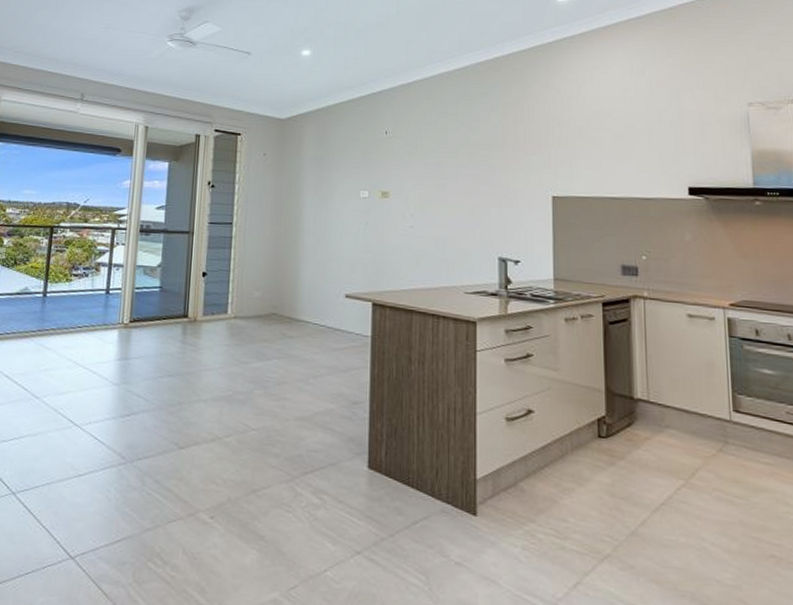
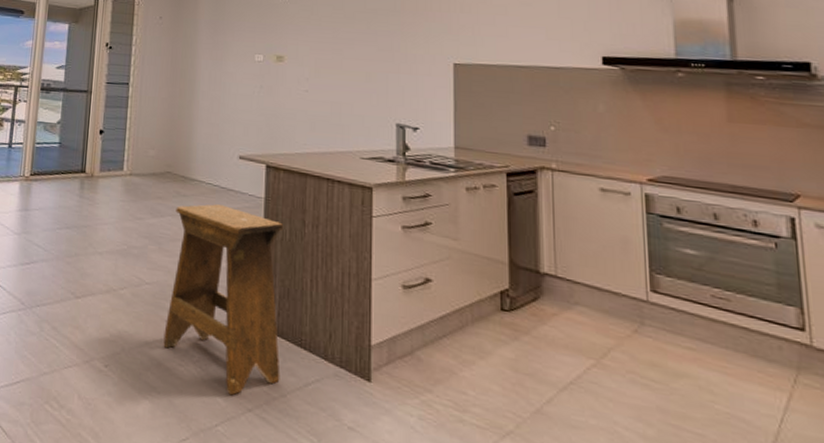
stool: none [270,345,391,538] -> present [163,204,284,395]

